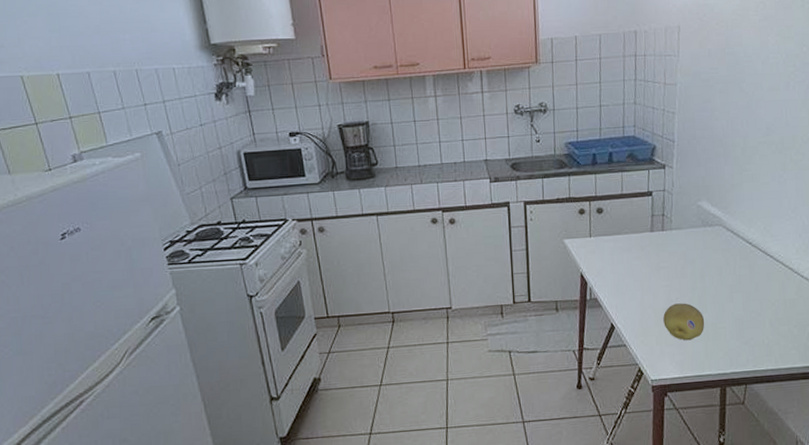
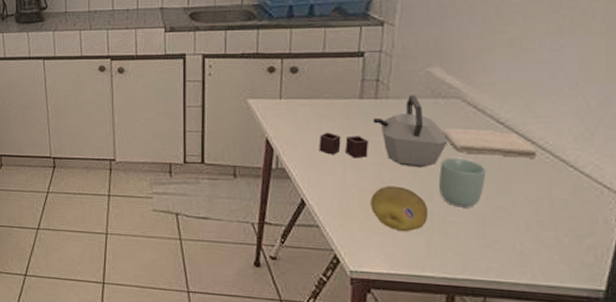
kettle: none [622,225,715,286] -> present [319,95,448,168]
washcloth: none [710,249,775,270] -> present [442,127,538,158]
cup: none [710,274,742,315] -> present [439,158,487,208]

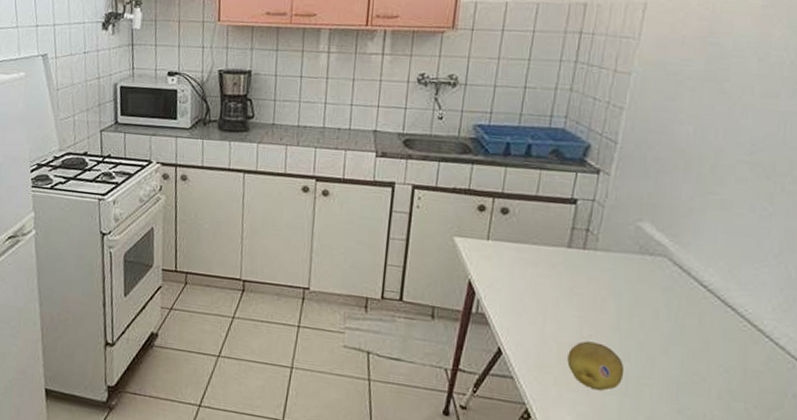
kettle: present [319,95,448,168] -> none [521,248,651,326]
cup: present [439,158,487,208] -> none [637,317,685,371]
washcloth: present [442,127,538,158] -> none [645,286,737,326]

